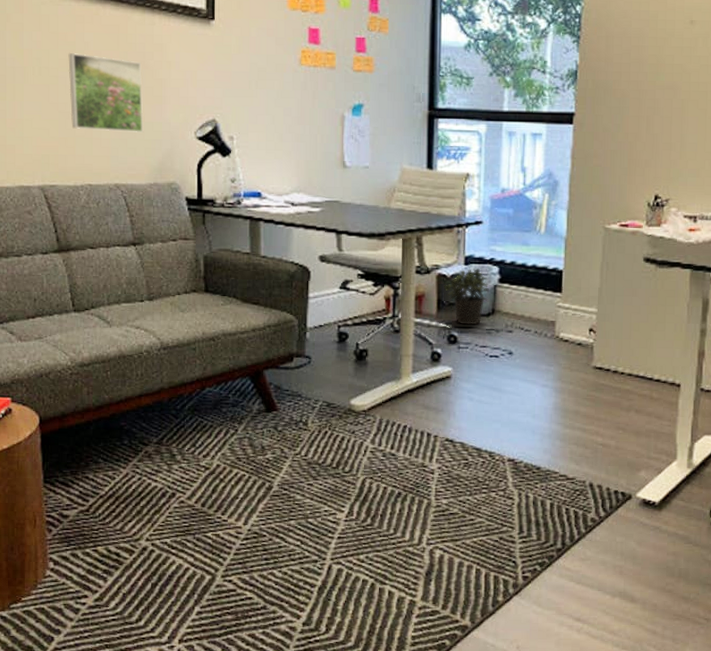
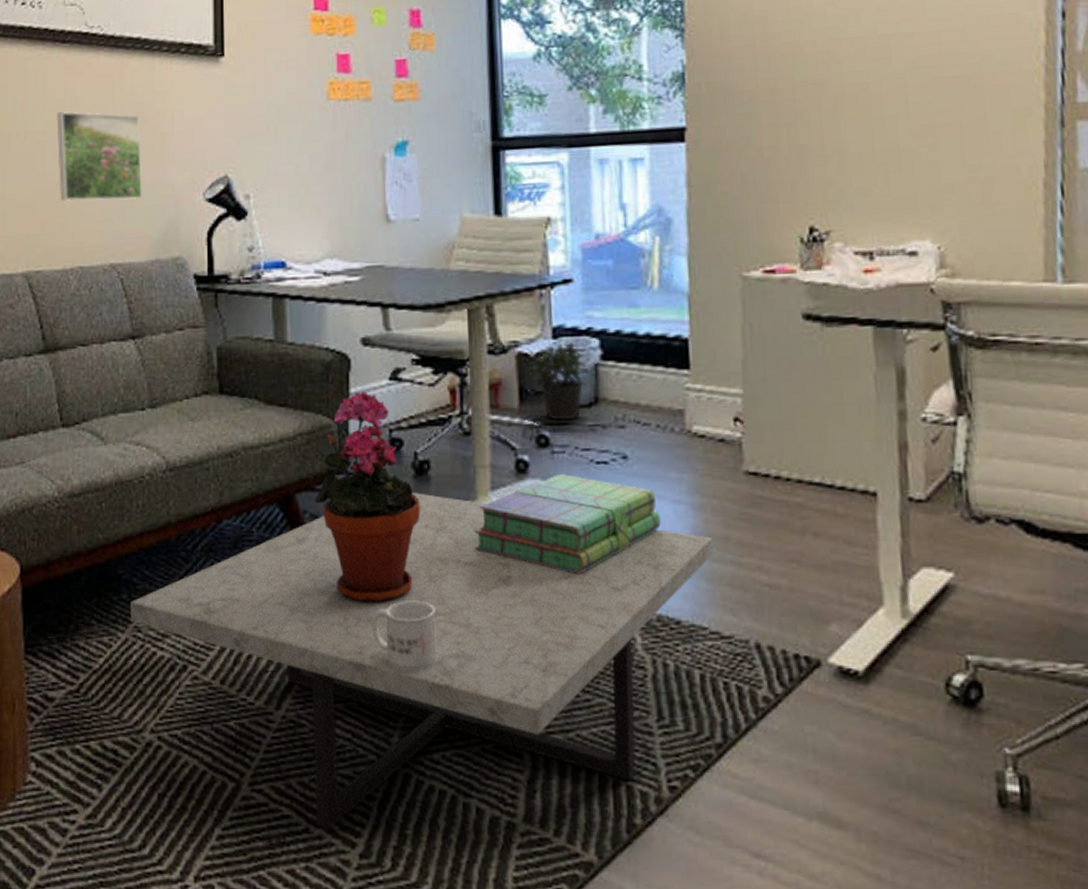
coffee table: none [131,373,567,607] -> present [131,493,714,830]
potted plant: none [278,296,359,451] -> present [314,391,421,603]
mug: none [318,450,366,500] -> present [371,601,437,673]
stack of books: none [398,363,532,434] -> present [474,474,661,573]

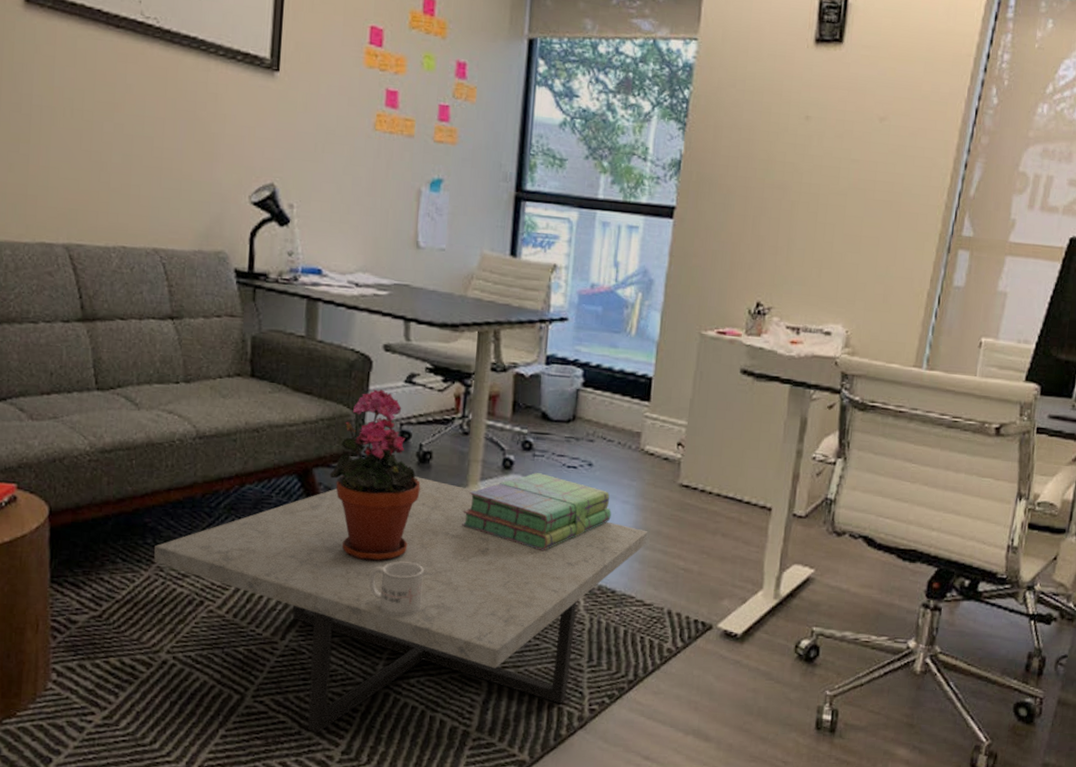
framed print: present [57,111,143,201] -> none [105,95,192,192]
potted plant: present [525,341,588,421] -> none [520,369,571,432]

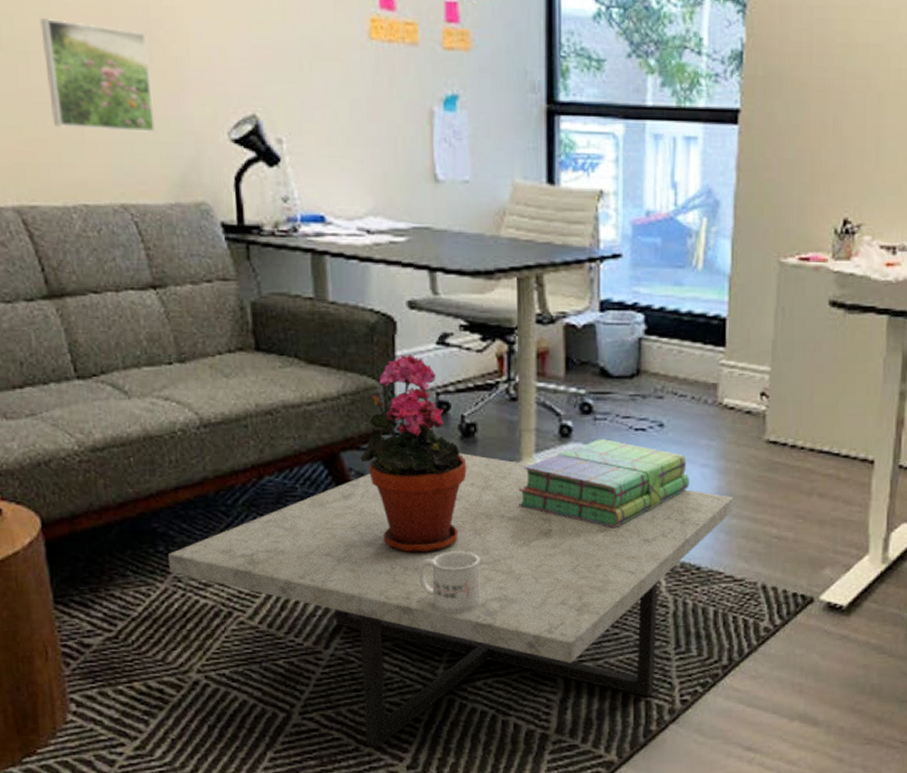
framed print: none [105,95,192,192] -> present [40,18,156,132]

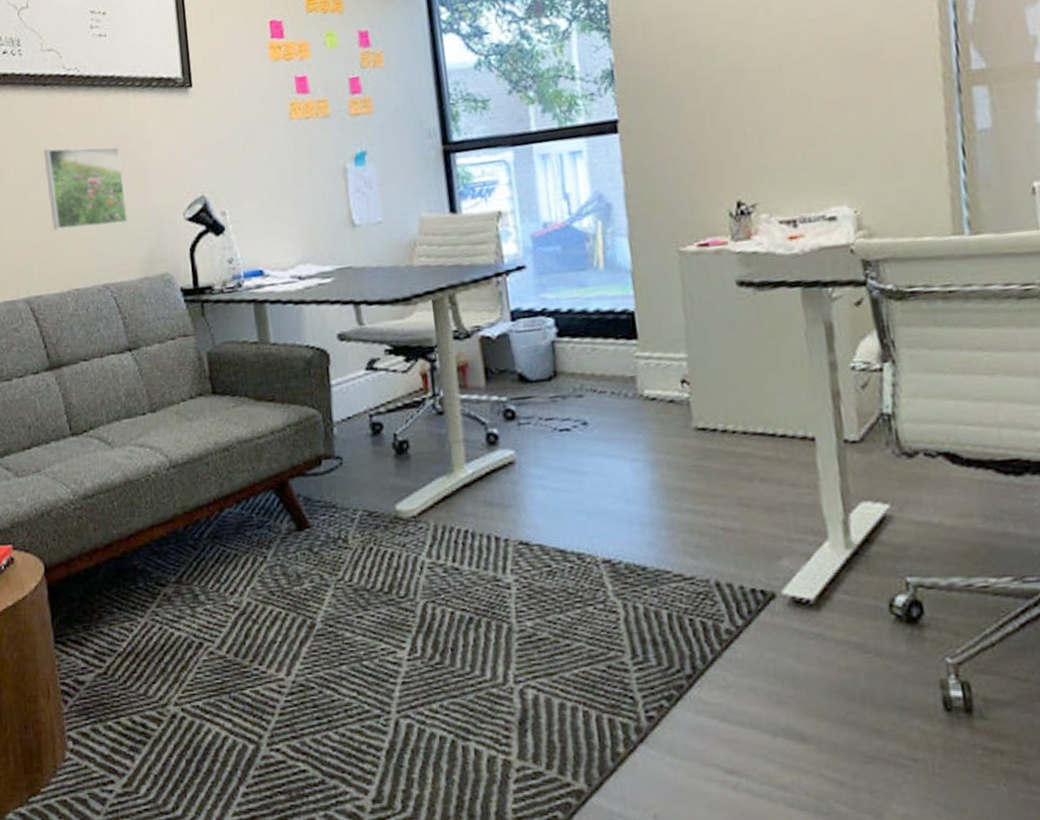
coffee table: present [168,453,733,748] -> none [147,470,672,780]
potted plant: present [360,354,467,554] -> none [306,382,404,574]
mug: present [418,551,481,614] -> none [366,567,429,633]
stack of books: present [518,439,690,527] -> none [453,443,622,532]

